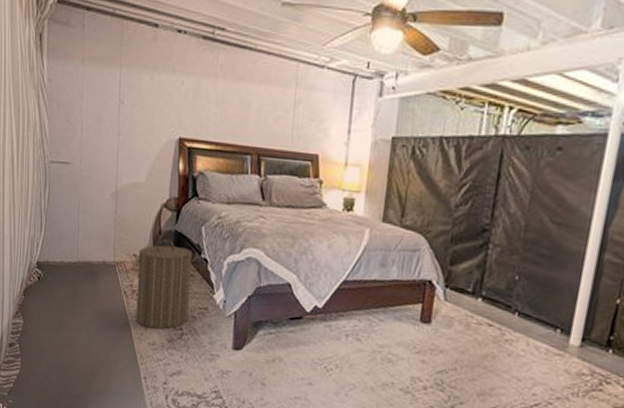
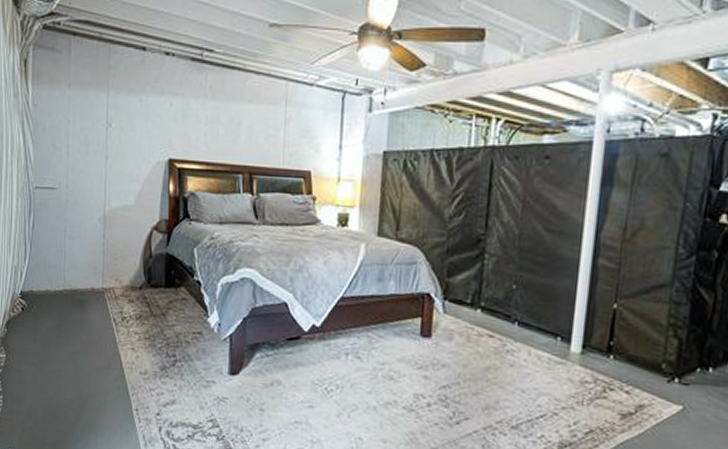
laundry hamper: present [132,239,198,330] -> none [121,263,191,357]

